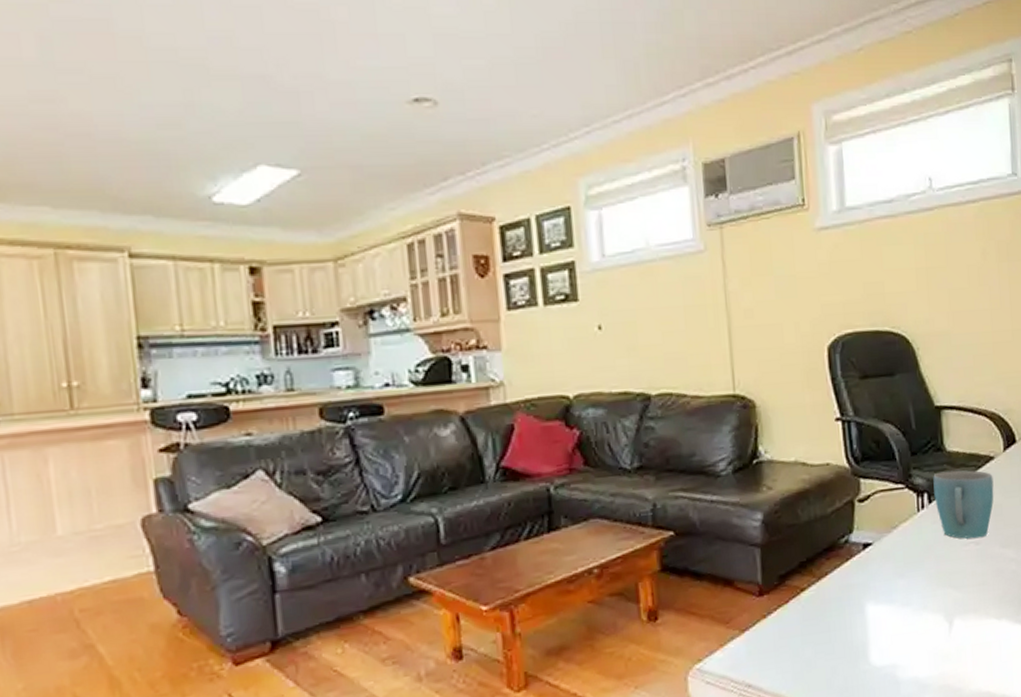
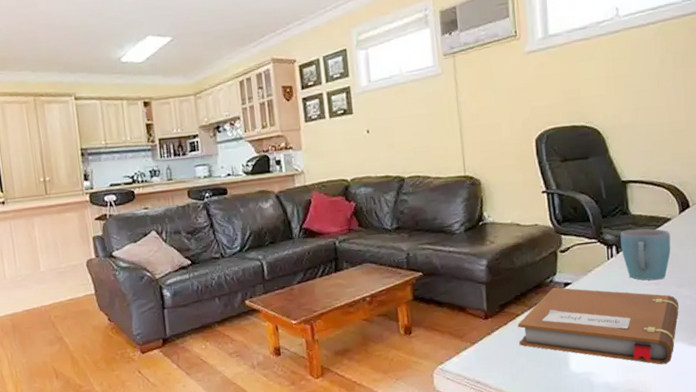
notebook: none [802,549,1003,651] -> present [517,287,679,365]

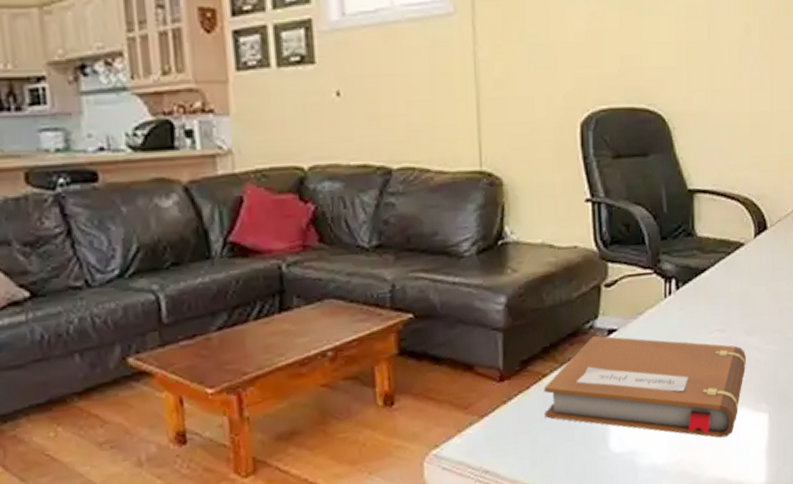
mug: present [620,228,671,281] -> none [682,256,742,327]

